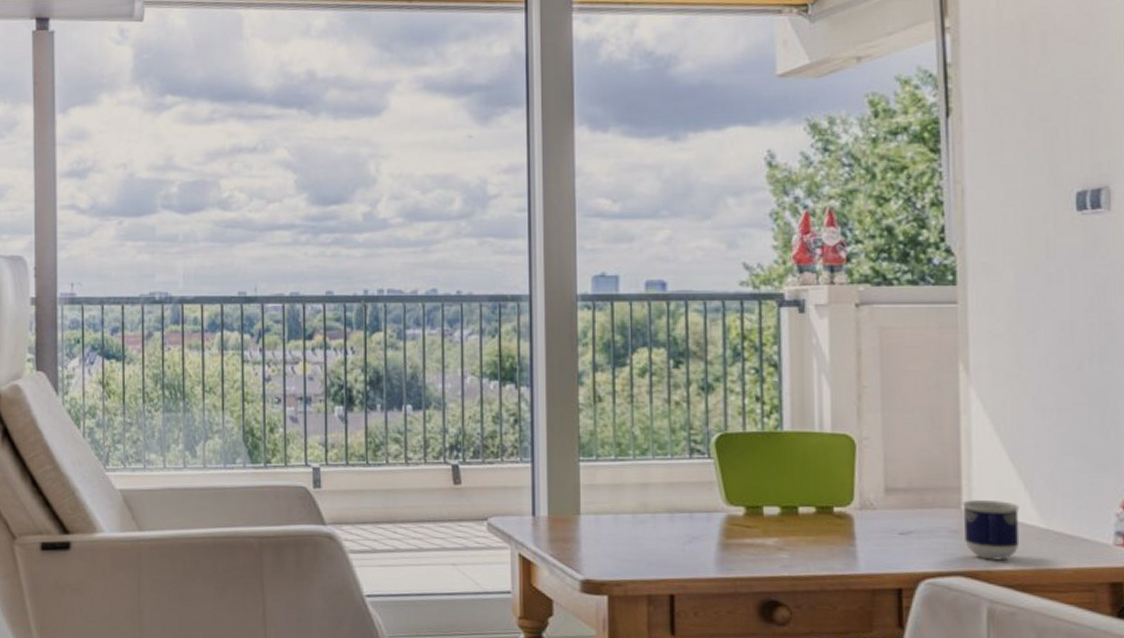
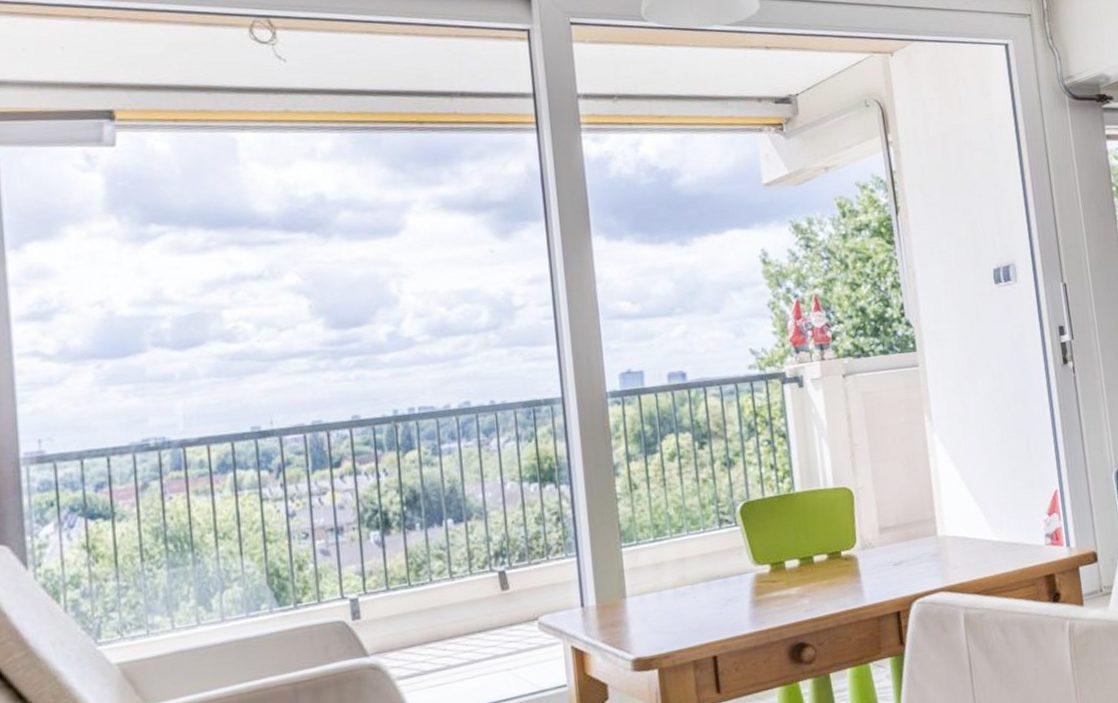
cup: present [962,500,1020,561] -> none [937,523,981,574]

